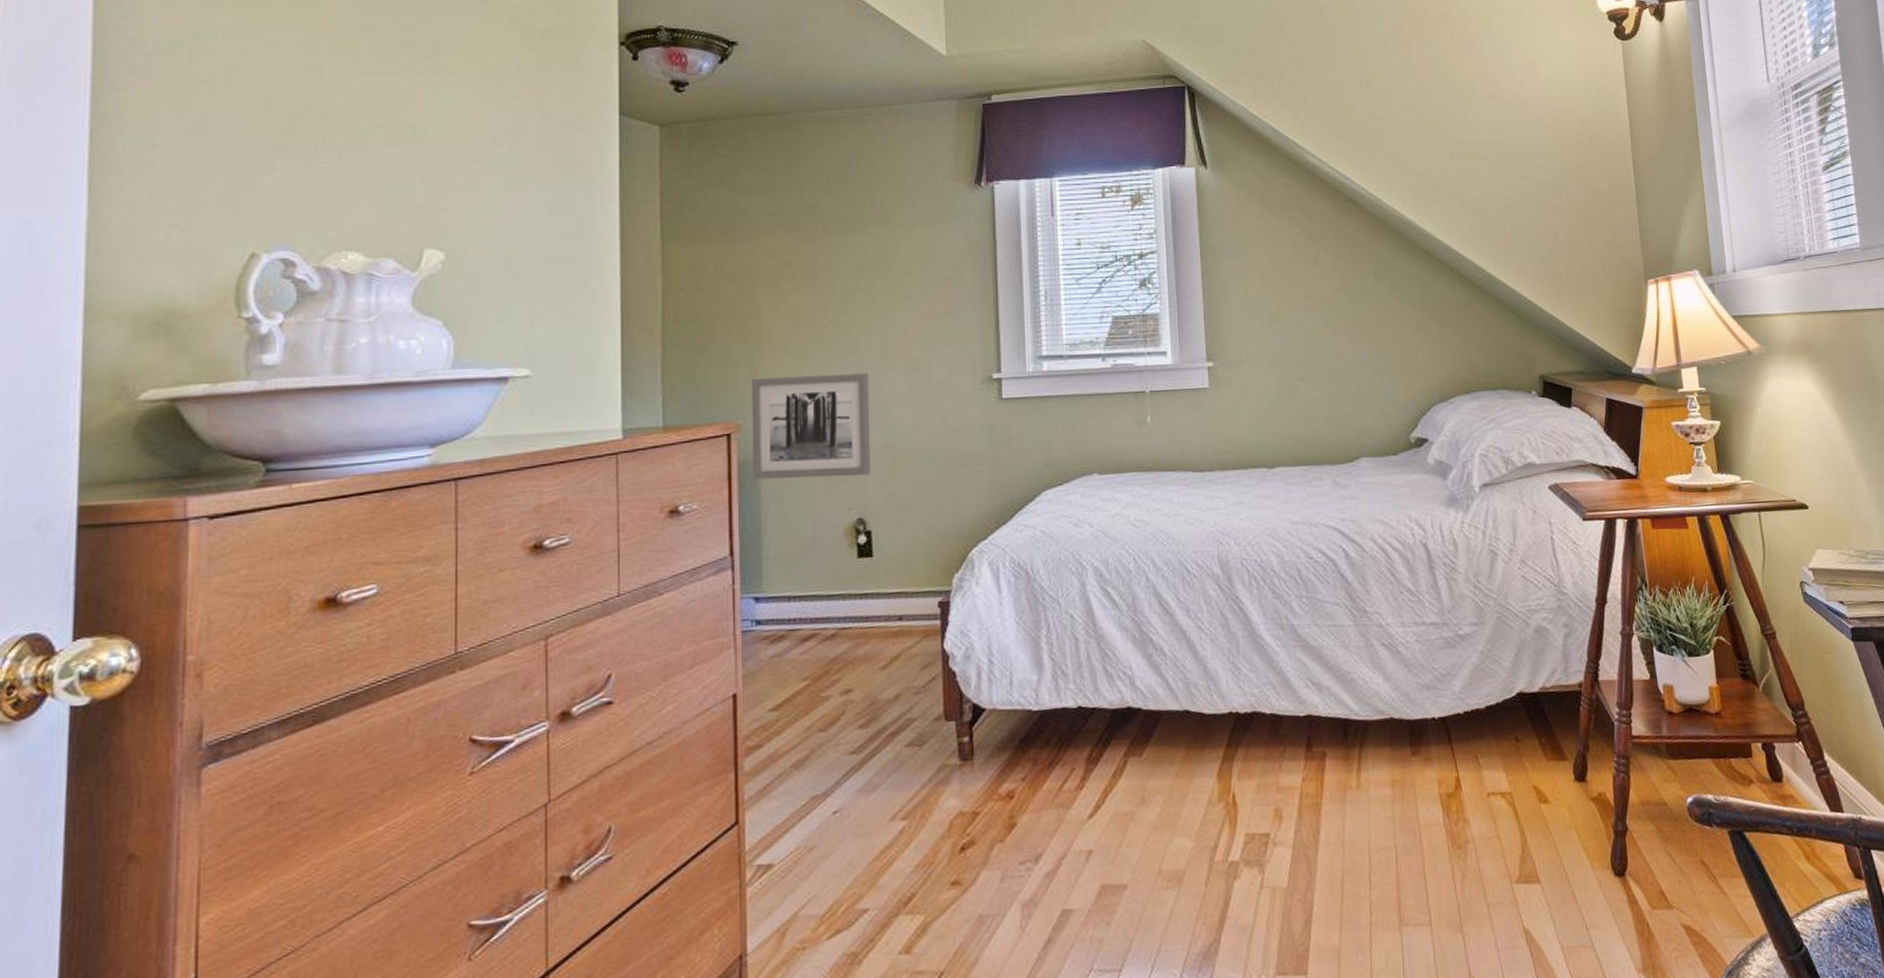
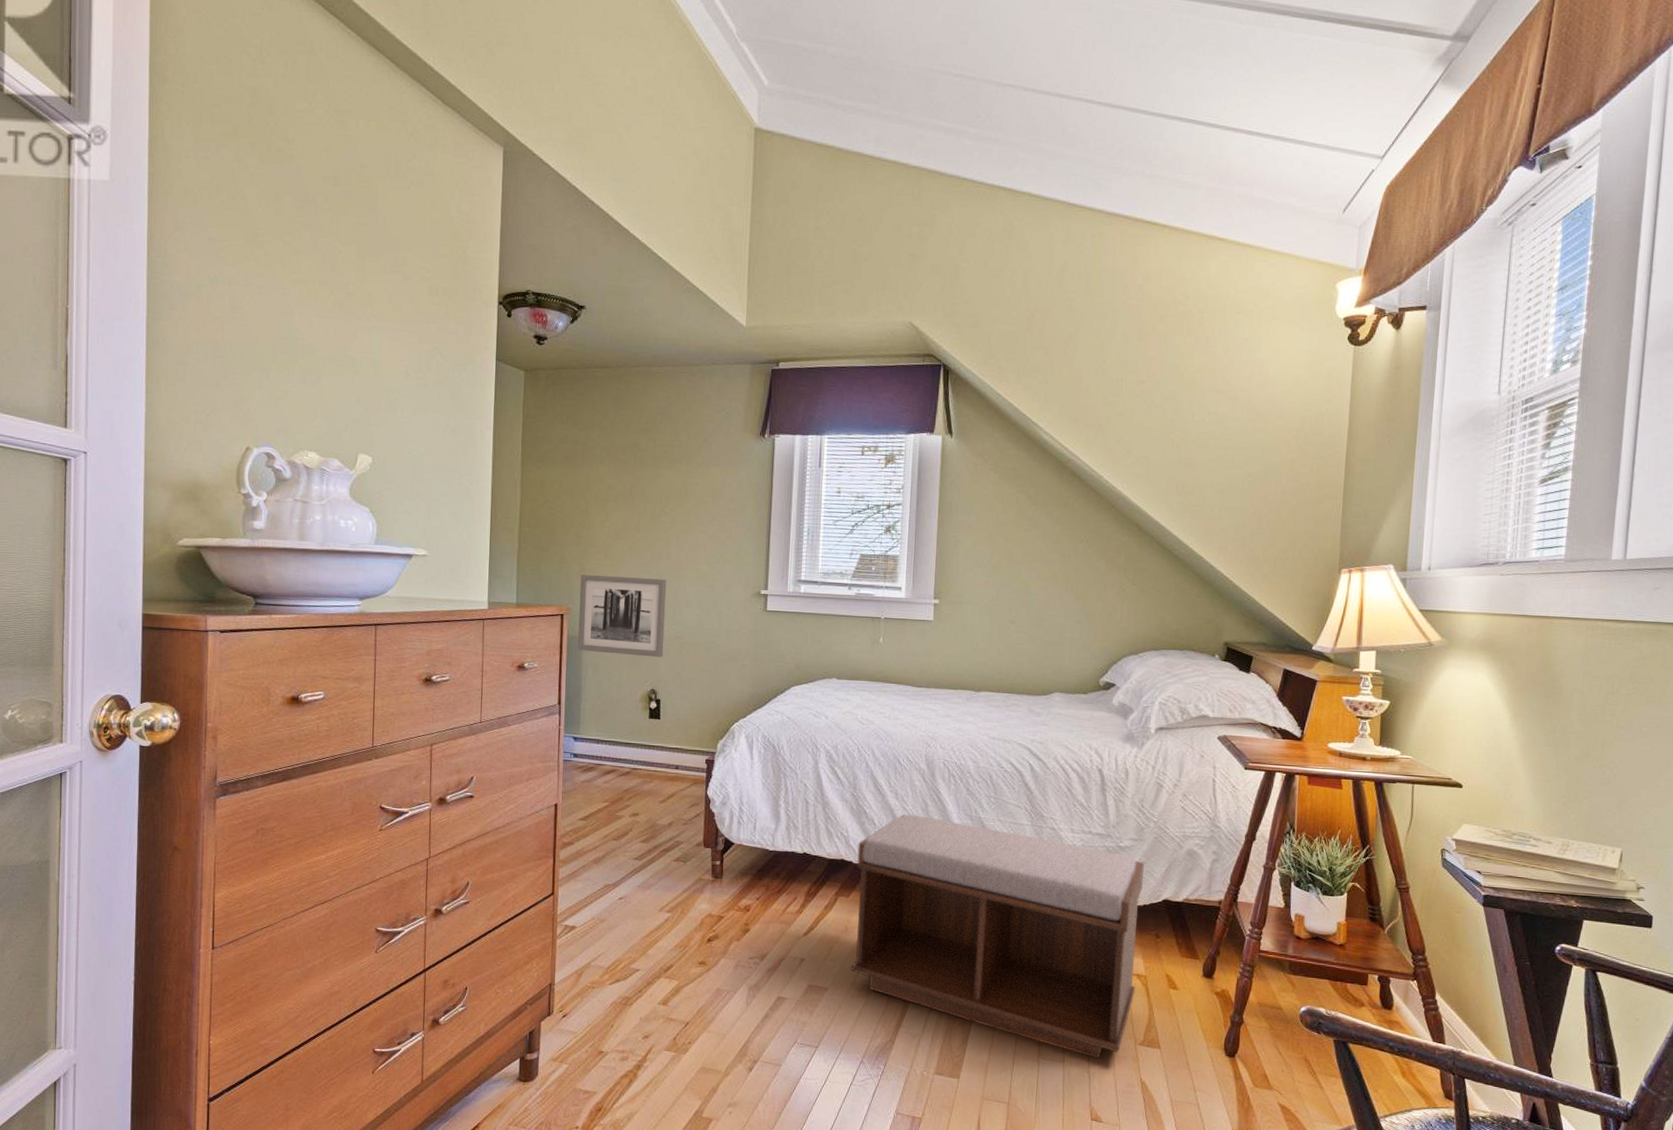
bench: none [1146,633,1502,912] -> present [850,814,1144,1059]

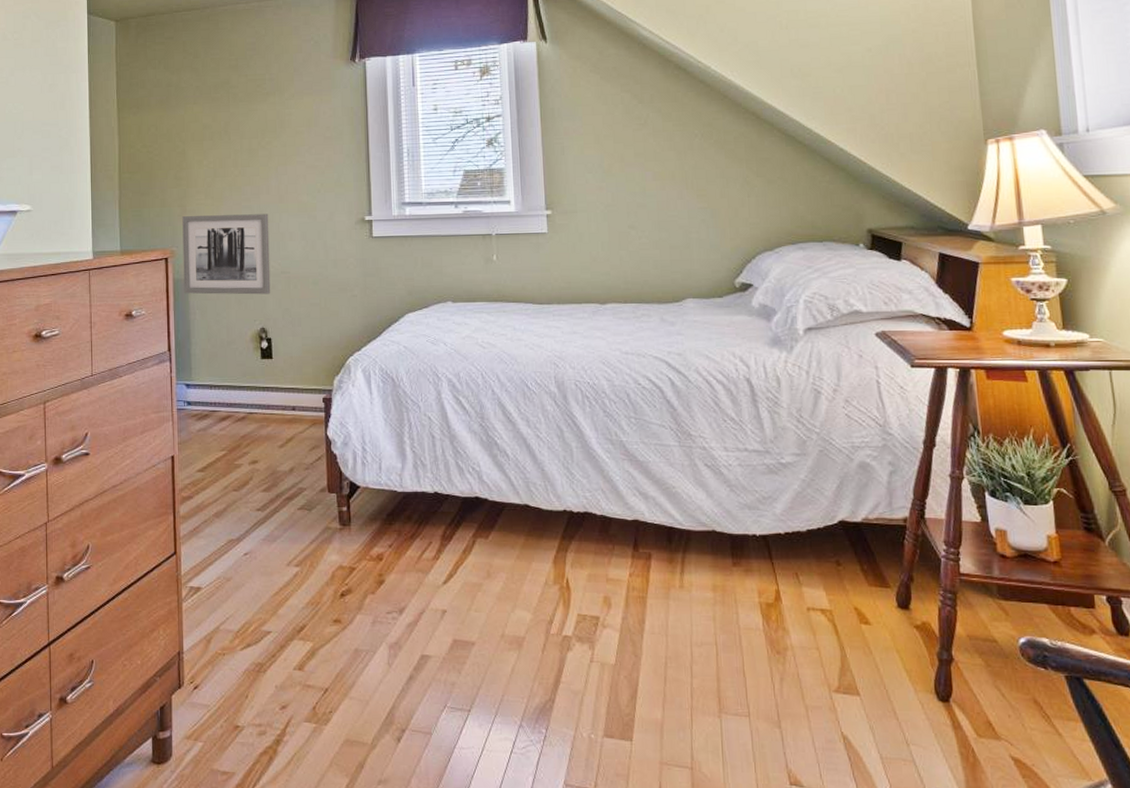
bench: present [850,814,1144,1059] -> none [492,442,822,711]

